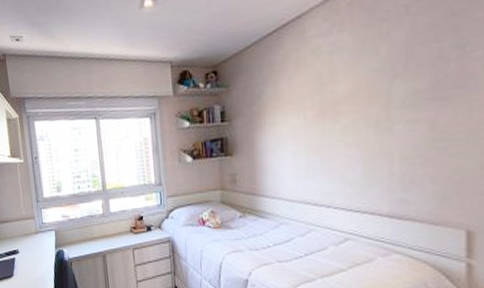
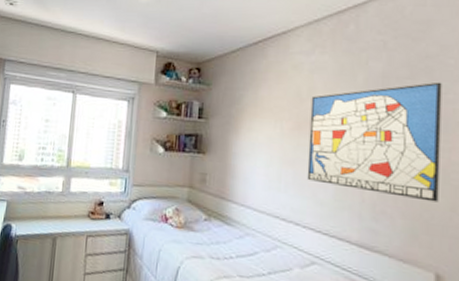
wall art: none [333,39,470,164] -> present [307,82,442,203]

